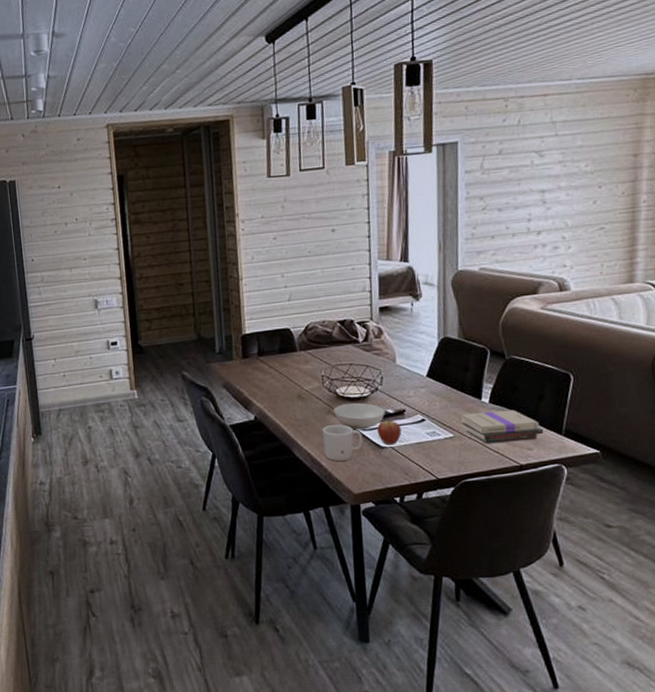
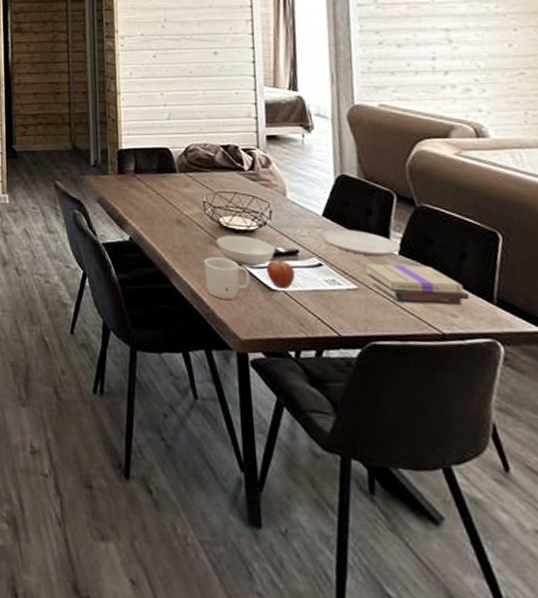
plate: none [424,385,491,407] -> present [320,228,401,256]

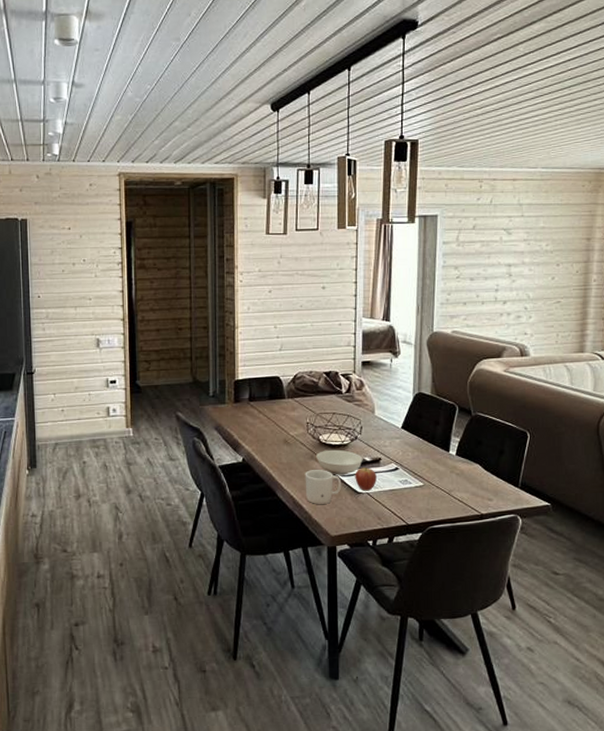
plate: present [320,228,401,256] -> none [399,438,458,458]
books: present [364,264,470,305] -> none [429,462,503,493]

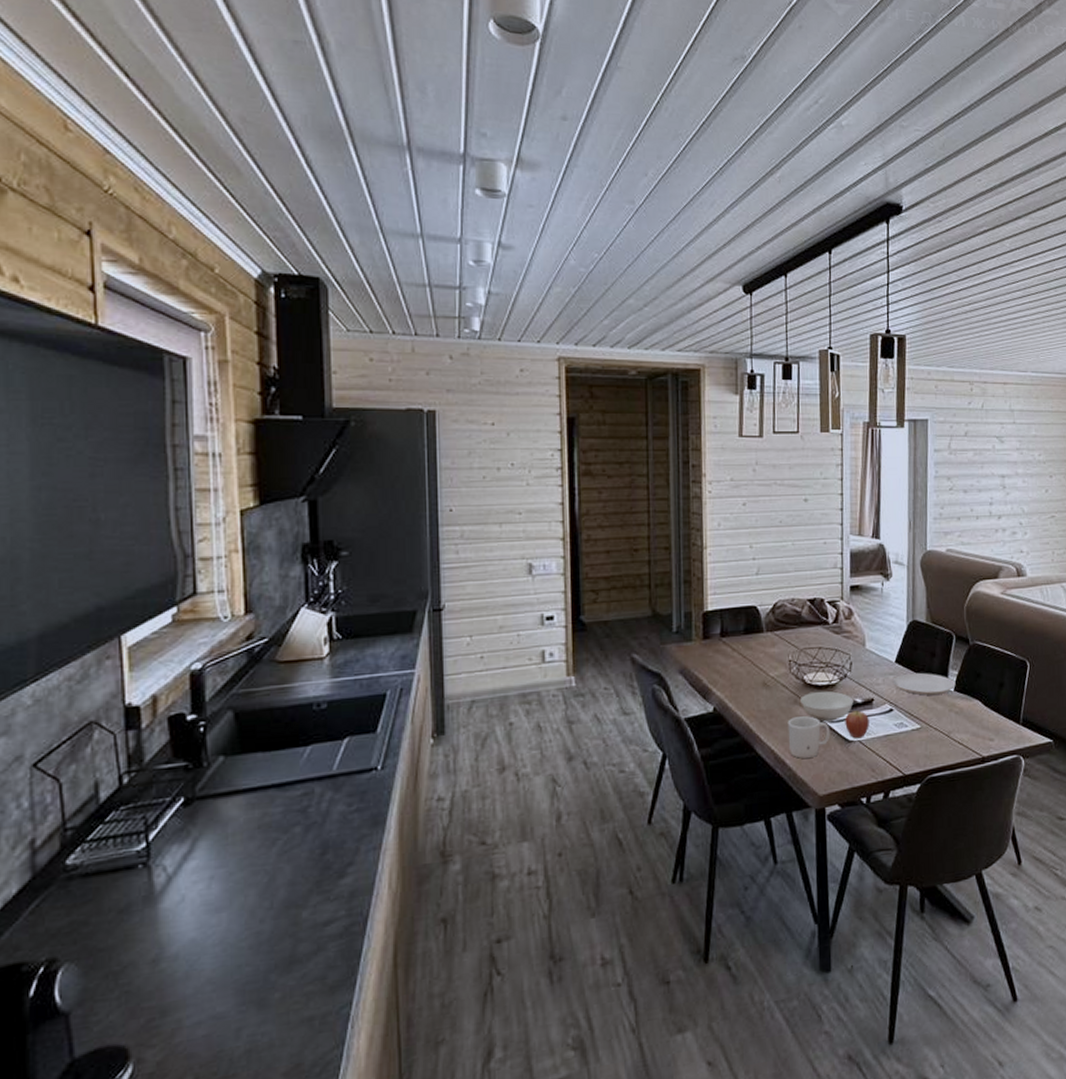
plate: none [399,438,458,458] -> present [892,672,956,696]

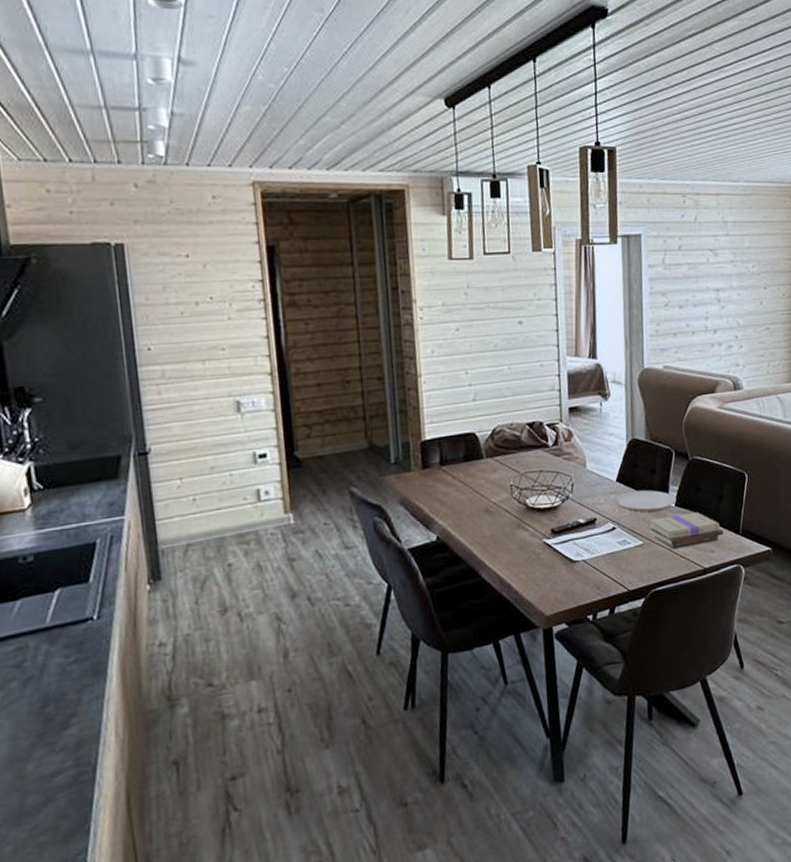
mug: present [787,716,831,759] -> none [511,539,555,582]
bowl: present [800,691,854,722] -> none [523,513,577,544]
fruit: present [845,710,869,739] -> none [568,530,593,559]
books: none [926,698,1004,734] -> present [649,512,724,549]

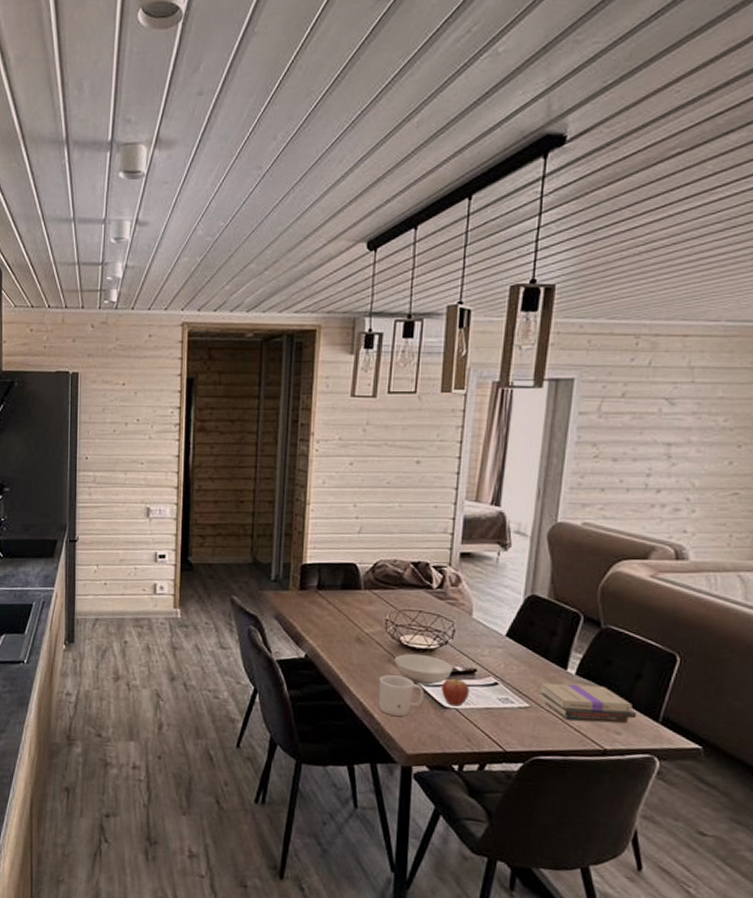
mug: none [511,539,555,582] -> present [378,675,425,717]
bowl: none [523,513,577,544] -> present [395,653,453,685]
fruit: none [568,530,593,559] -> present [441,678,469,707]
plate: present [614,490,677,512] -> none [500,648,579,676]

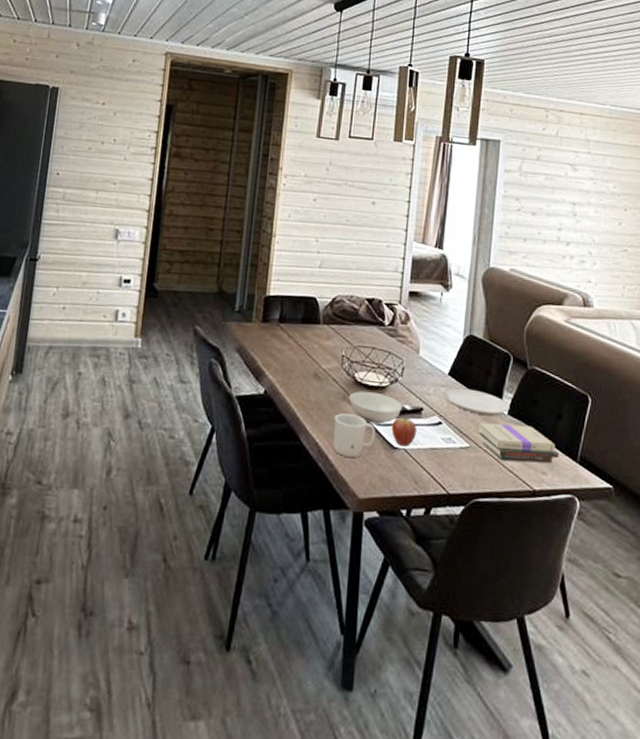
plate: none [500,648,579,676] -> present [444,387,510,416]

